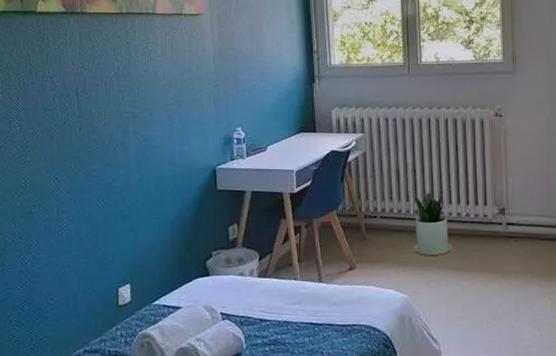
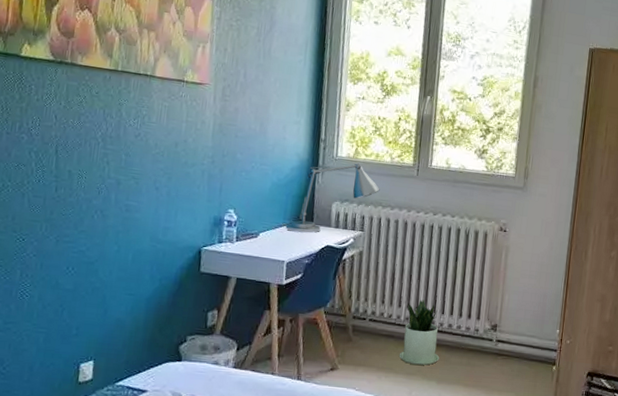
desk lamp: none [291,68,375,141] -> present [285,162,380,233]

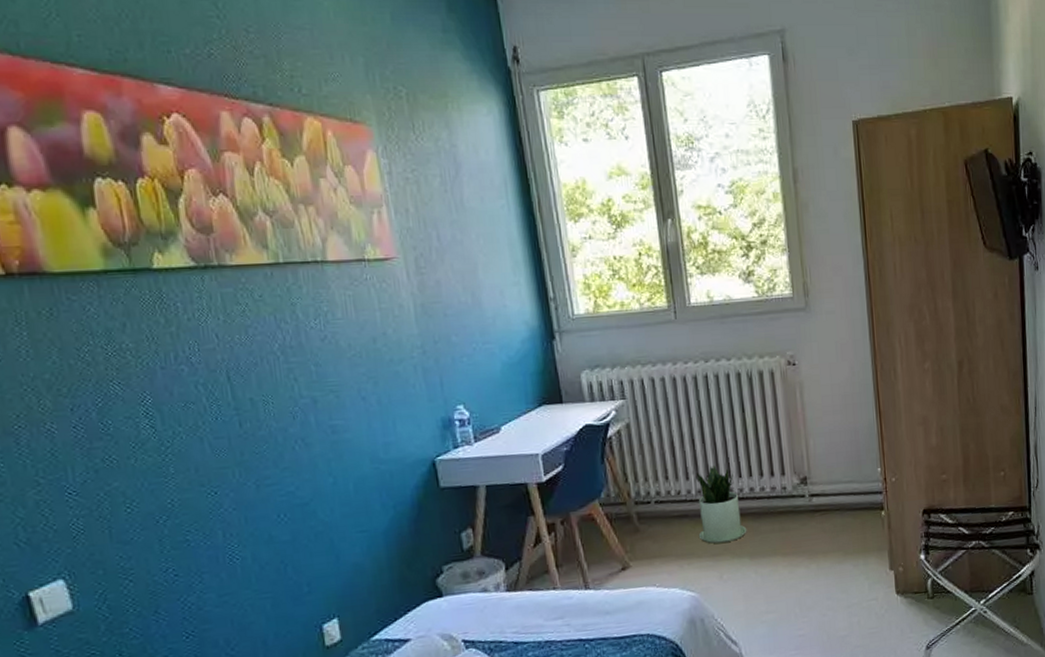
desk lamp: present [285,162,380,233] -> none [530,317,635,417]

